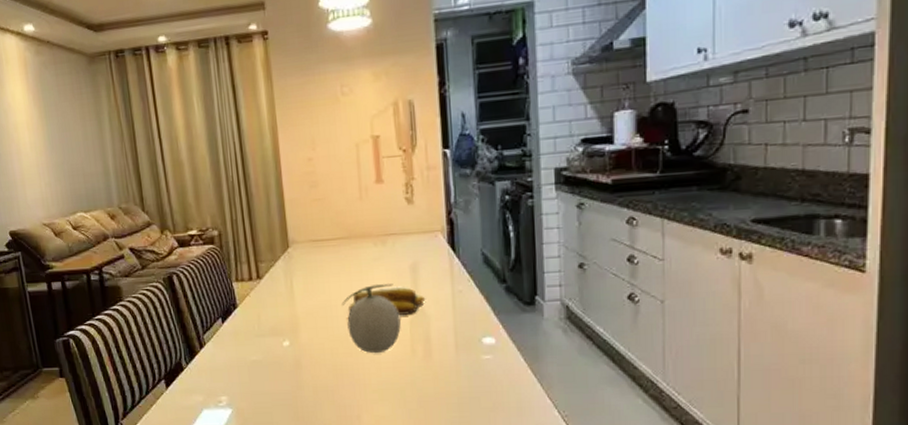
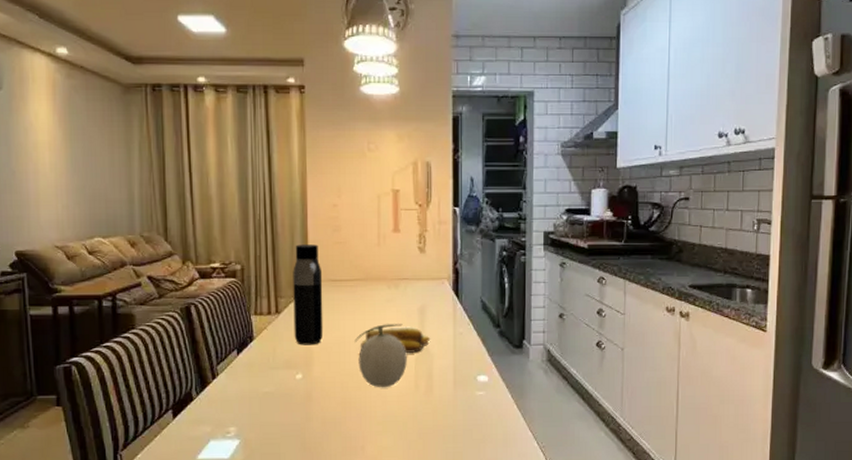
water bottle: none [271,203,308,311] -> present [293,244,323,345]

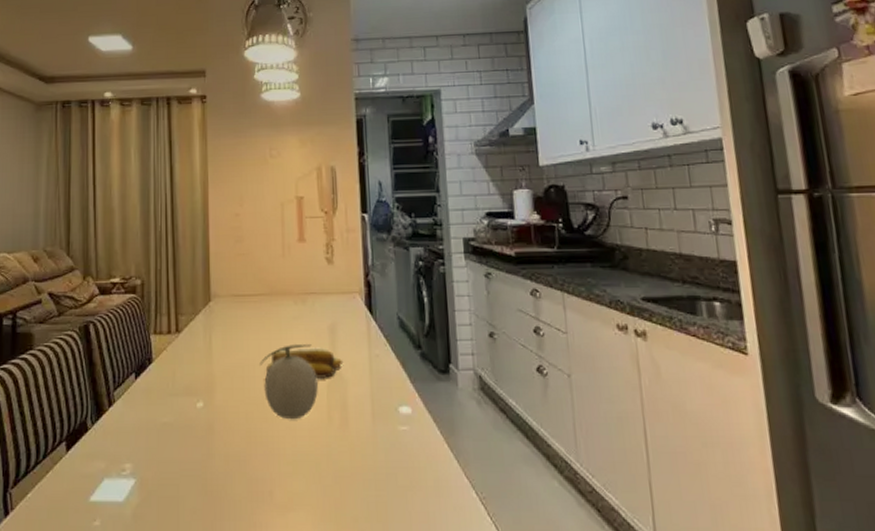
water bottle: present [293,244,323,345] -> none [194,257,226,369]

